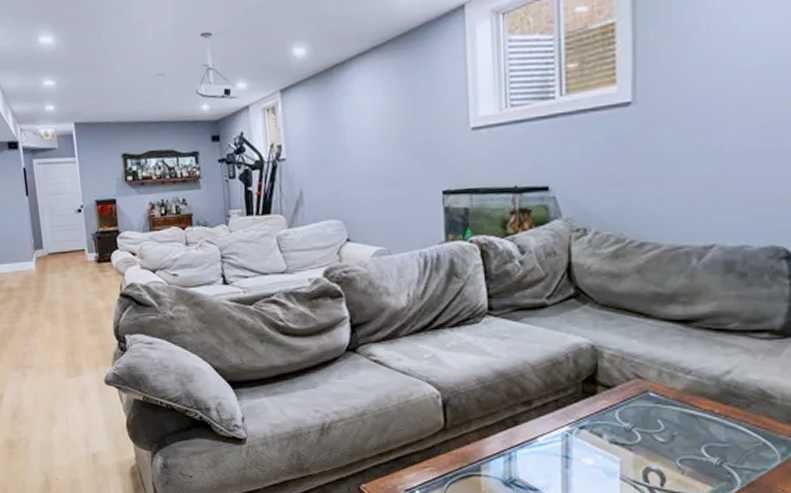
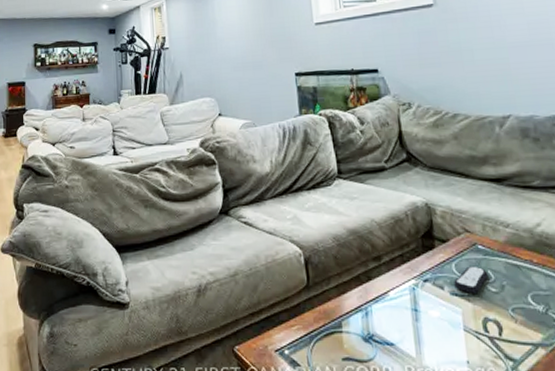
remote control: none [615,414,658,442] -> present [453,266,489,293]

